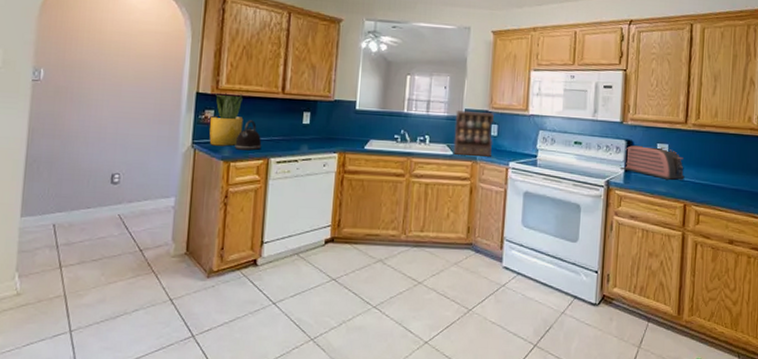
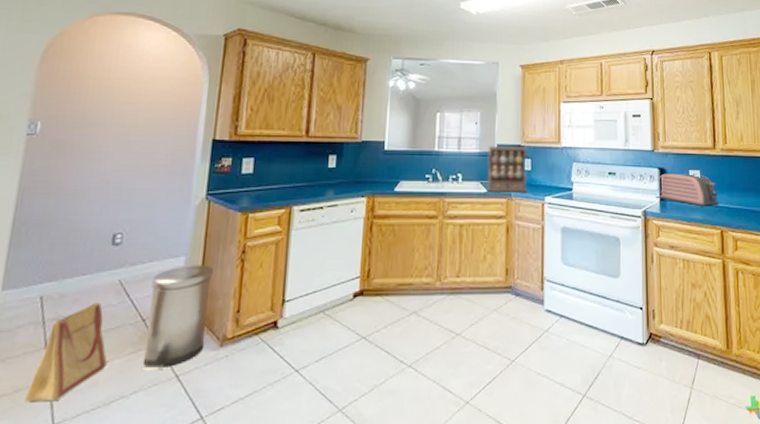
shopping bag: none [45,232,112,313] -> present [24,302,108,403]
pedal bin: none [141,205,199,294] -> present [141,265,213,371]
planter: present [209,93,244,147] -> none [225,139,264,196]
kettle: present [234,120,262,151] -> none [254,166,284,199]

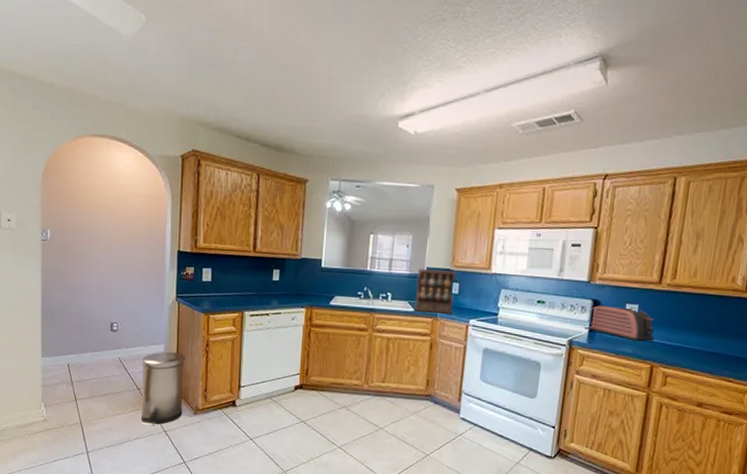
shopping bag: present [24,302,108,403] -> none [67,372,117,437]

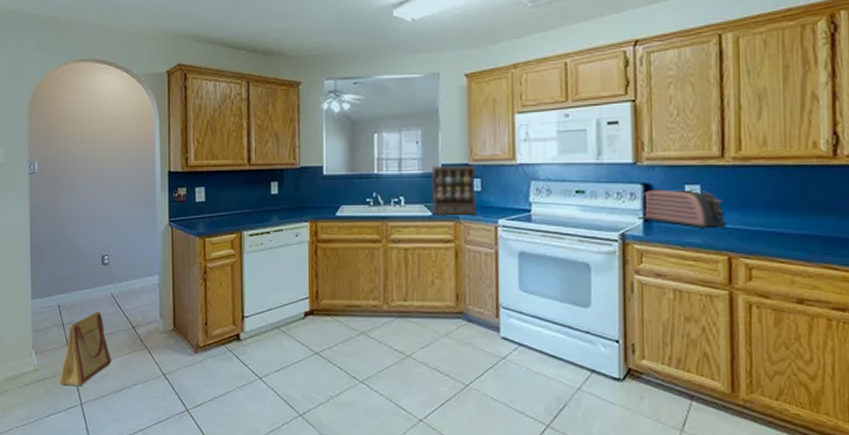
shopping bag: none [67,372,117,437] -> present [59,311,112,387]
pedal bin: present [140,351,185,426] -> none [136,283,183,369]

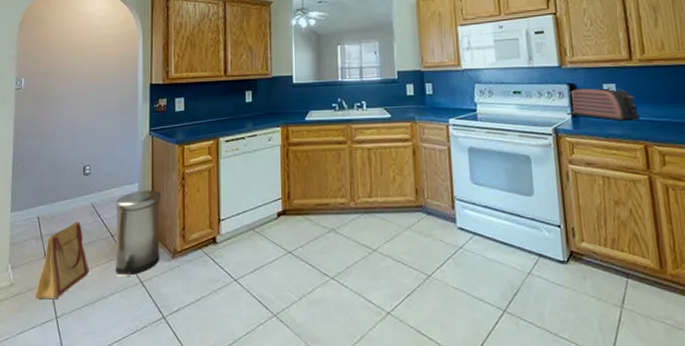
pedal bin: none [136,283,183,369] -> present [115,190,160,277]
spice rack: present [431,166,477,216] -> none [388,72,430,117]

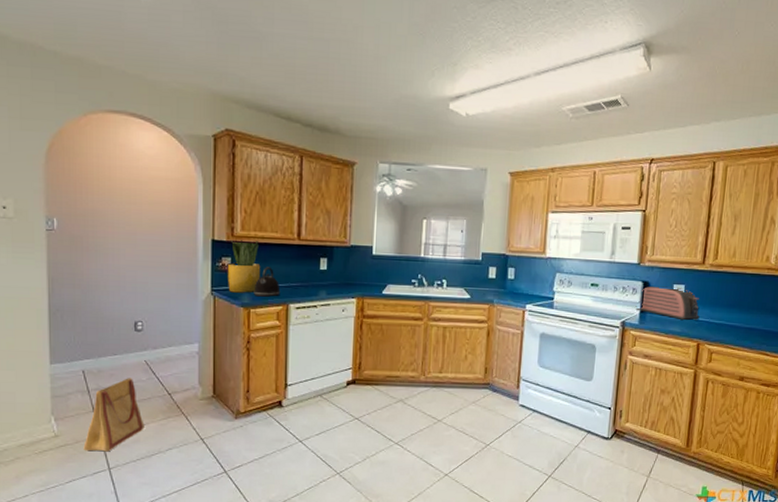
pedal bin: present [115,190,160,277] -> none [173,351,223,434]
planter: none [163,81,193,131] -> present [227,240,261,293]
kettle: none [187,104,211,133] -> present [254,267,281,297]

